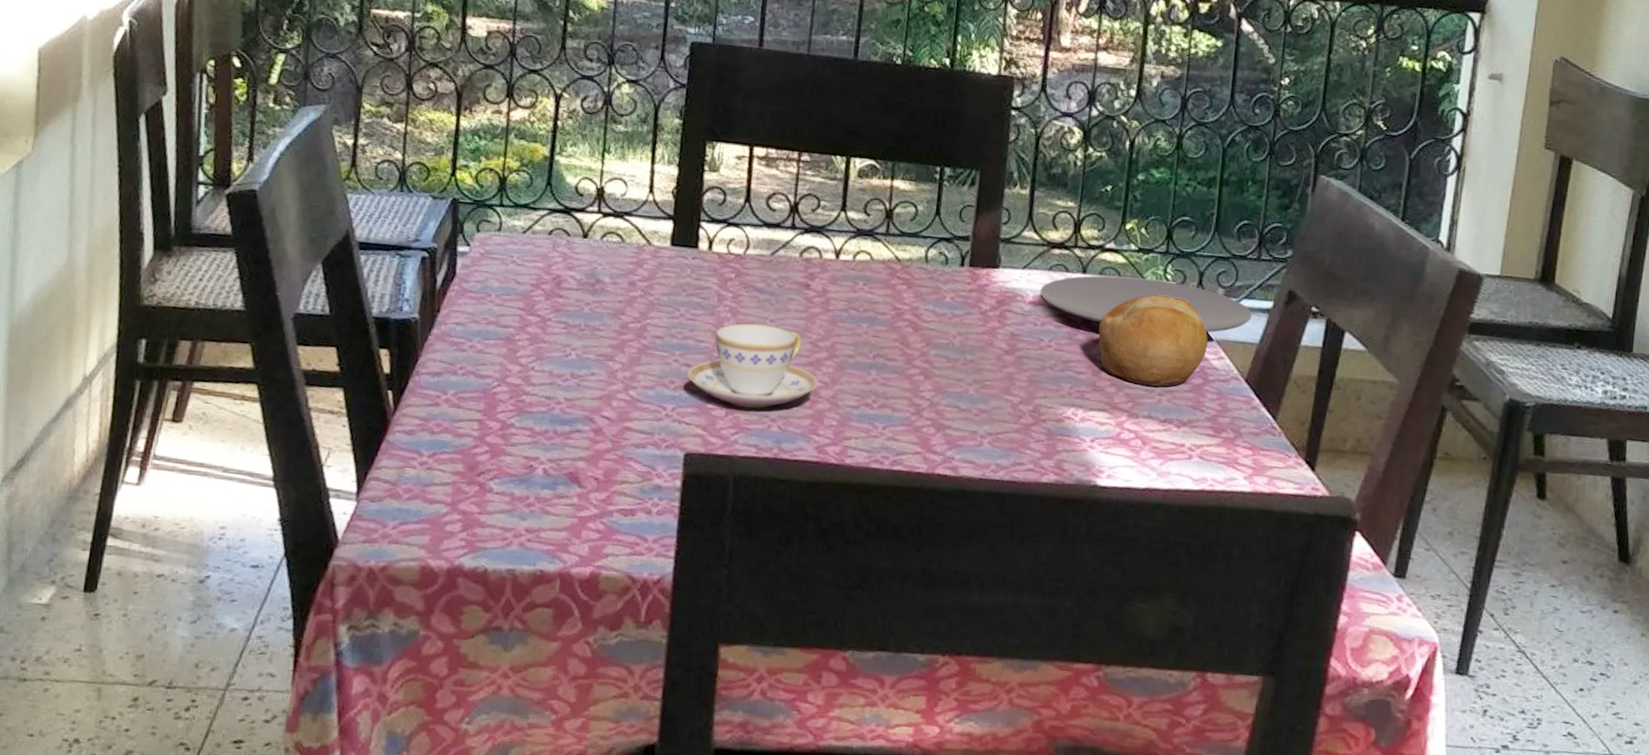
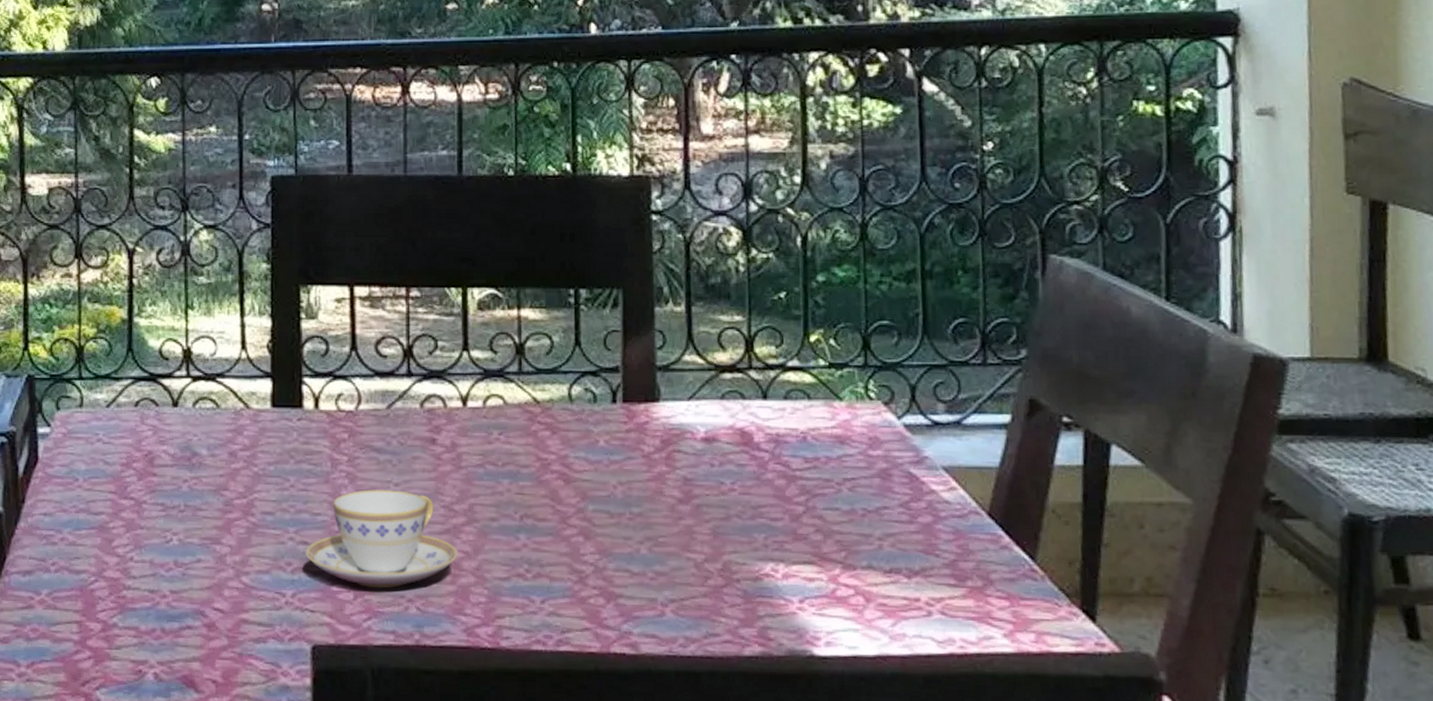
plate: present [1040,275,1252,333] -> none [713,398,985,459]
bread roll: present [1098,295,1208,387] -> none [791,417,934,529]

